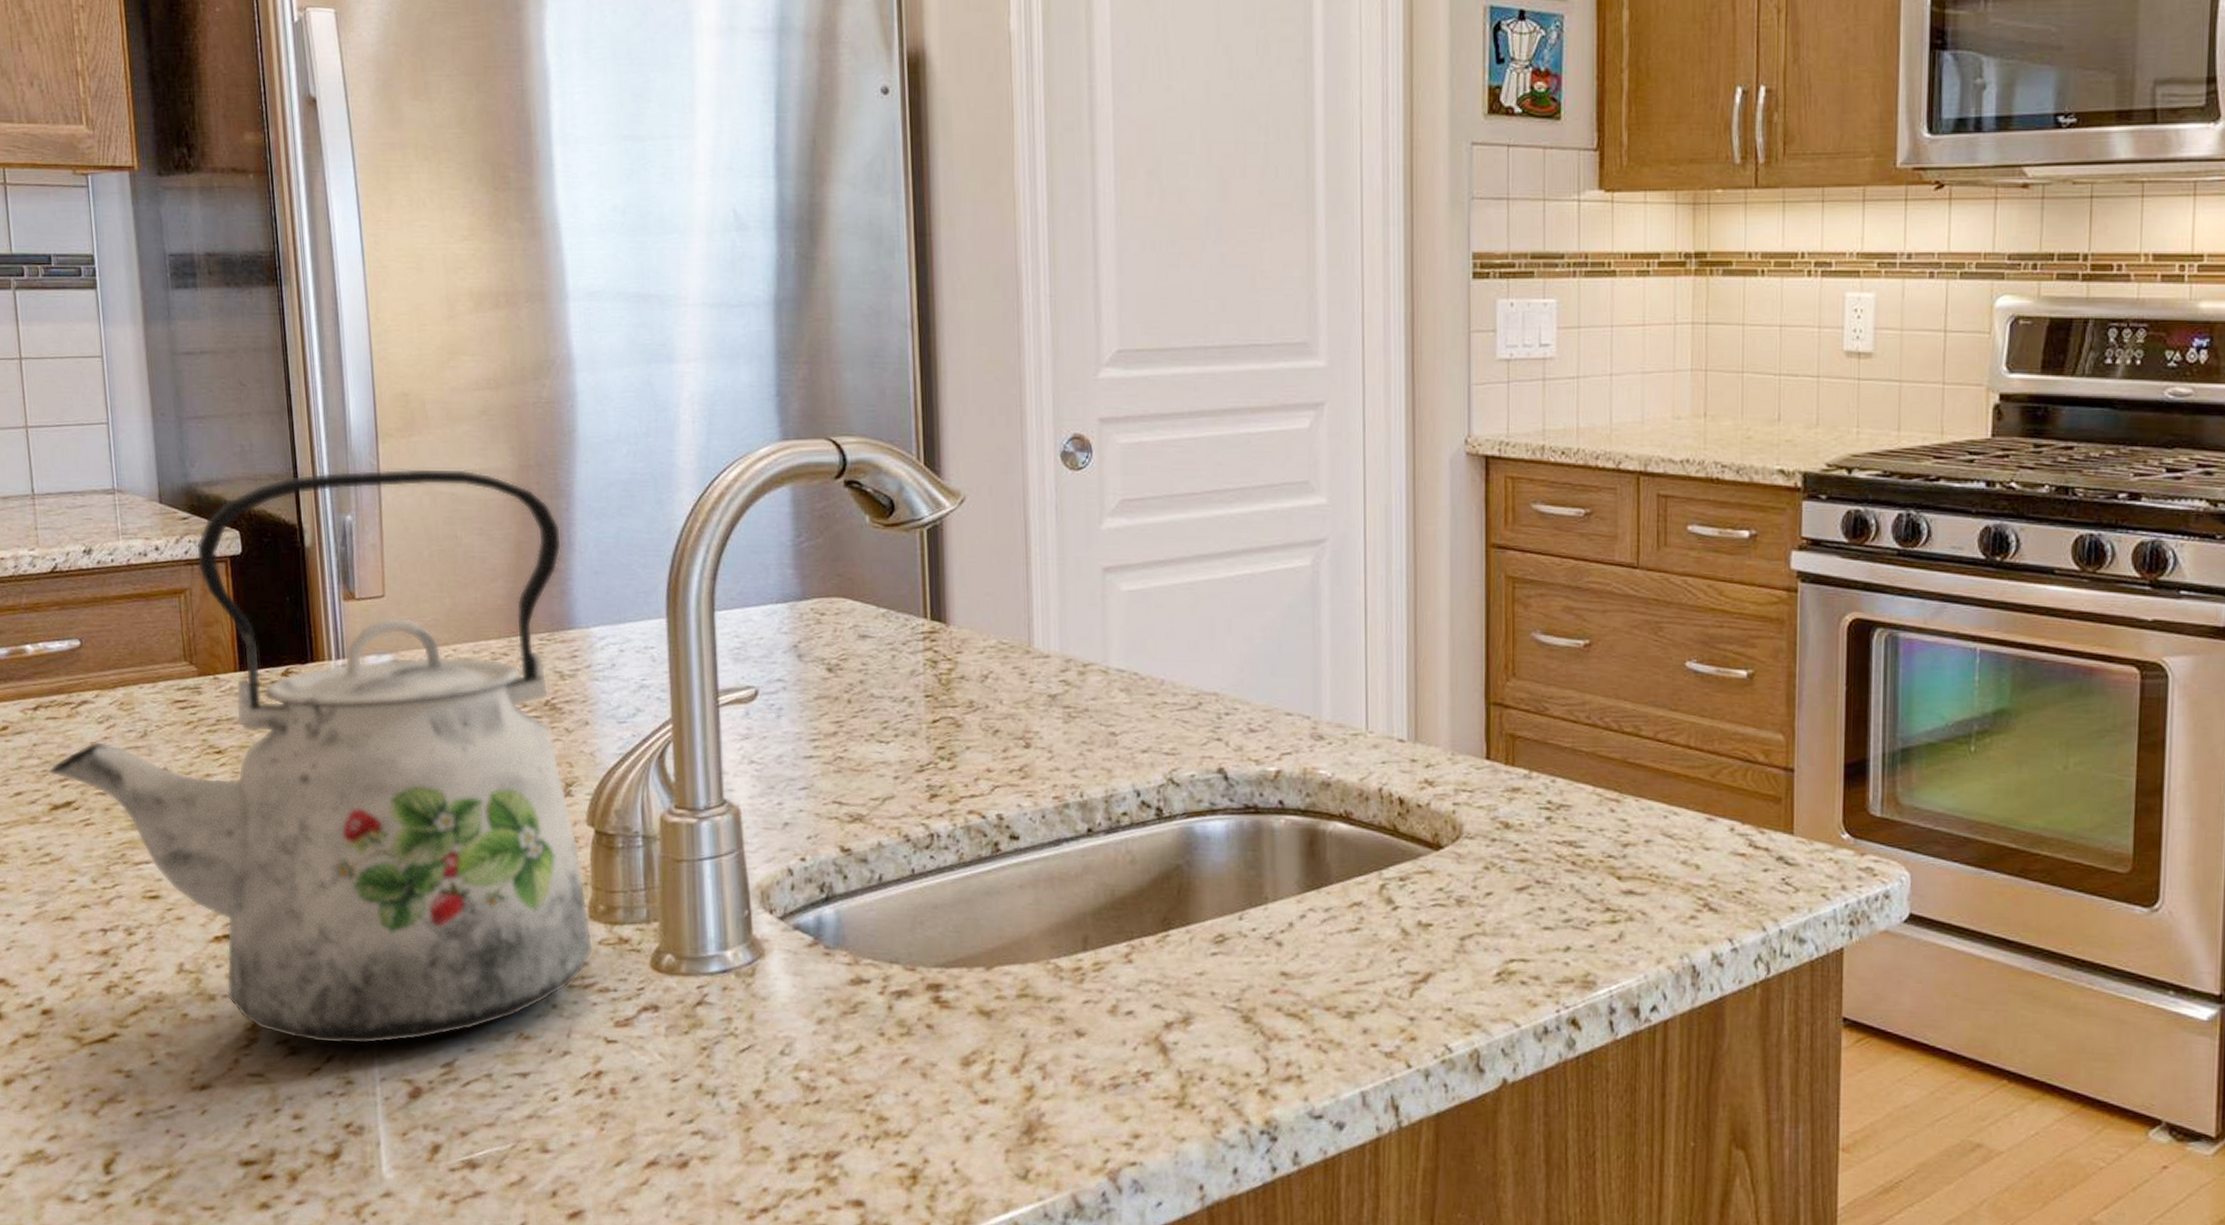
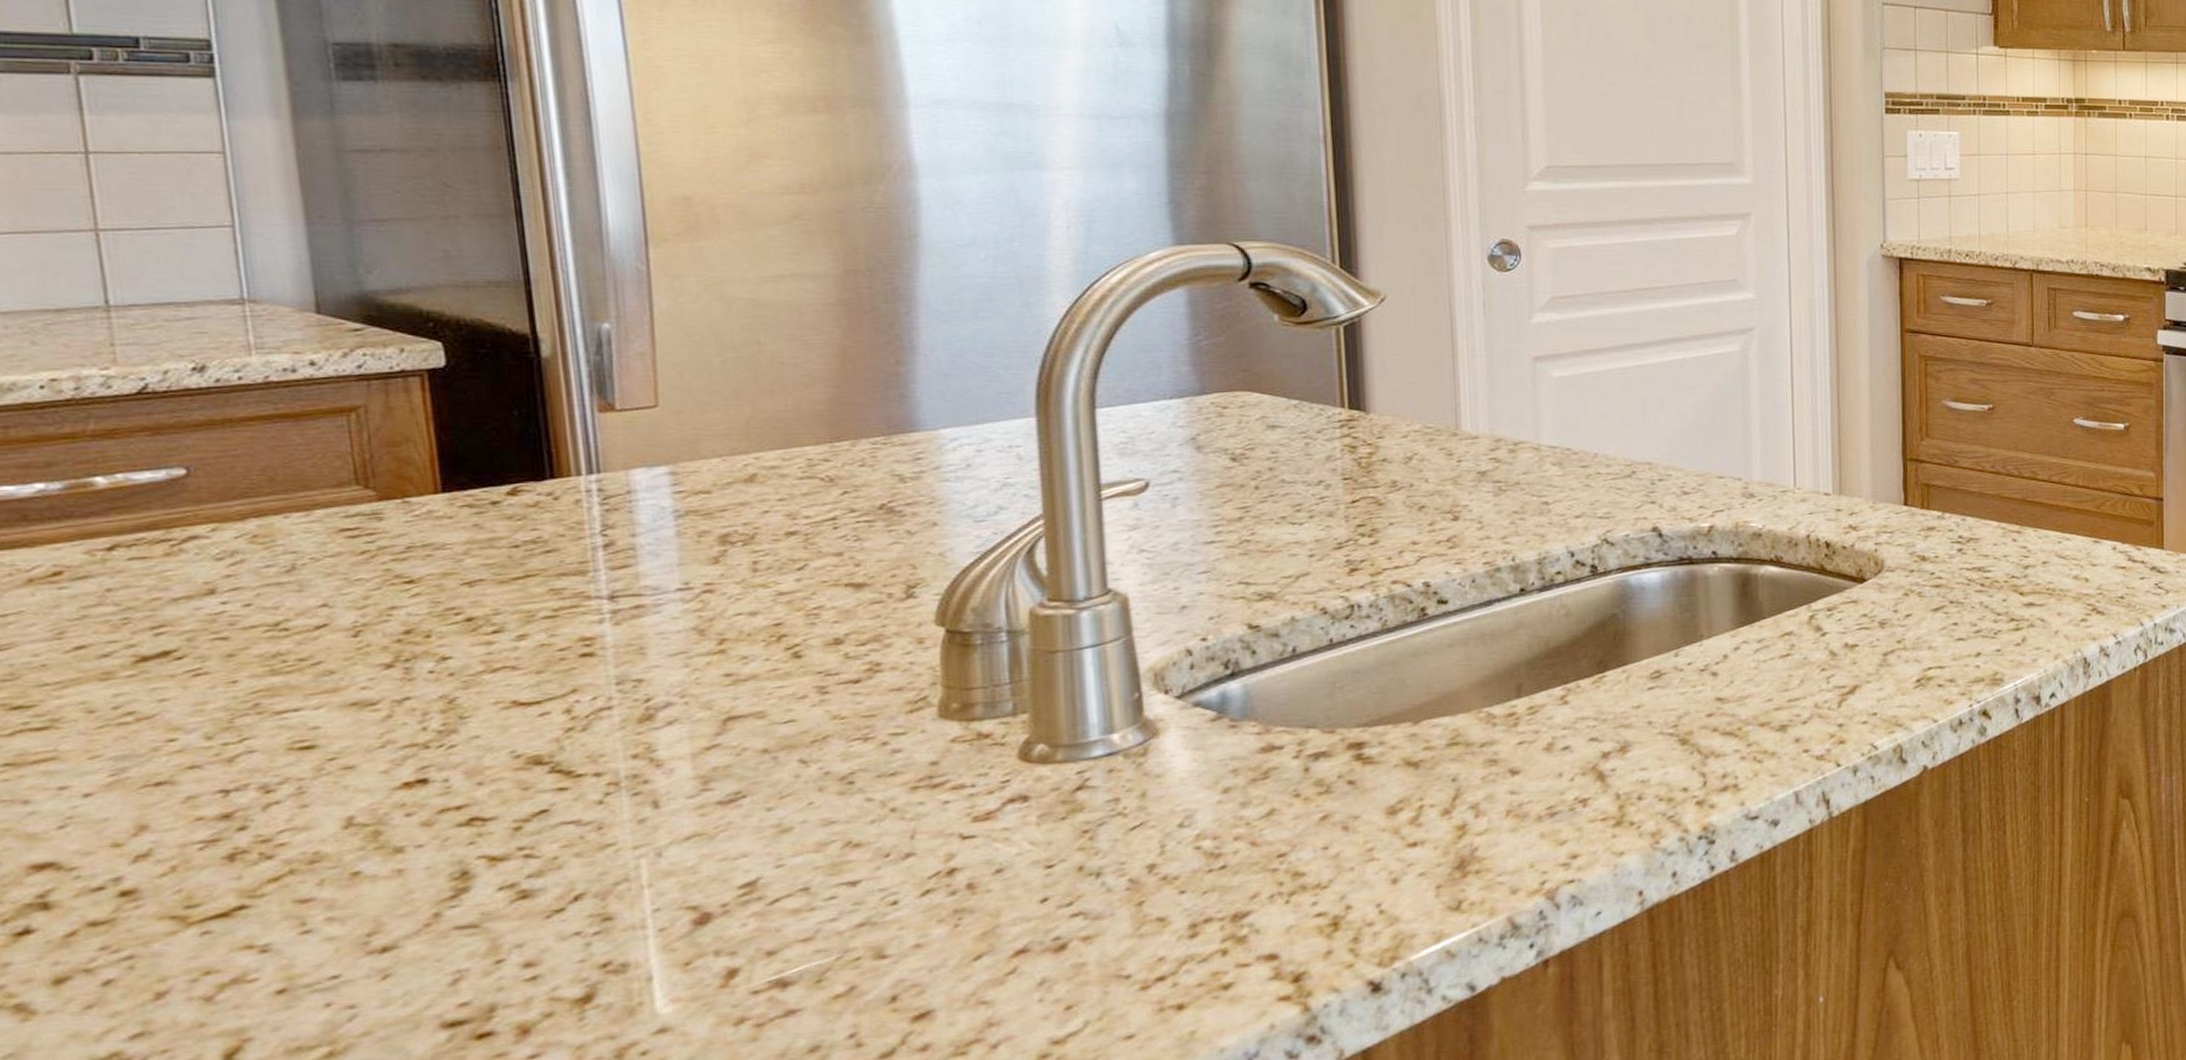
kettle: present [48,467,594,1045] -> none [131,273,945,882]

